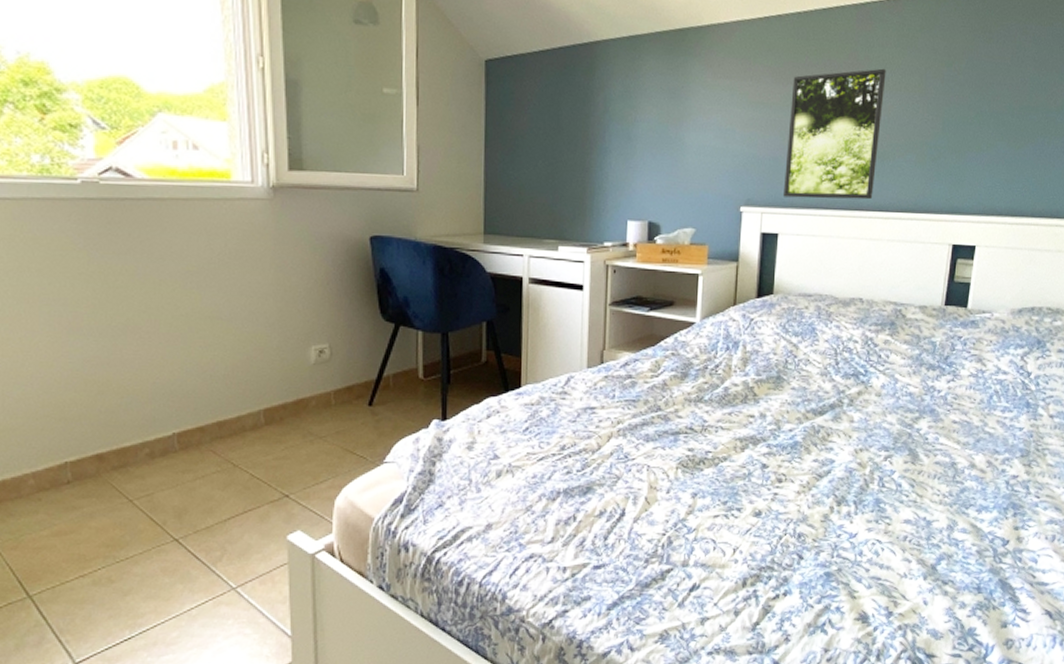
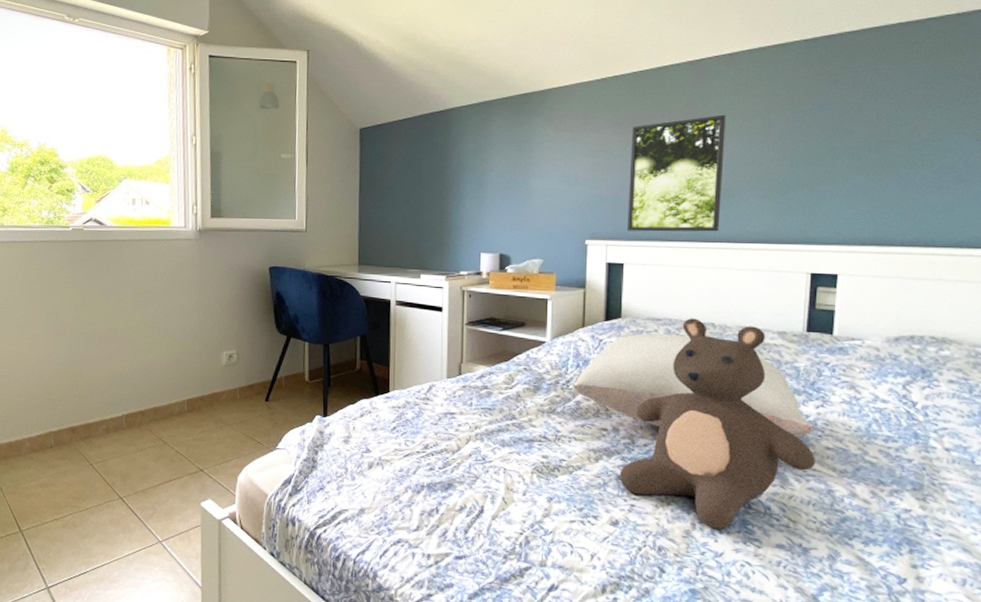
pillow: none [721,311,945,413] -> present [572,333,815,438]
teddy bear: none [764,293,943,510] -> present [619,318,815,529]

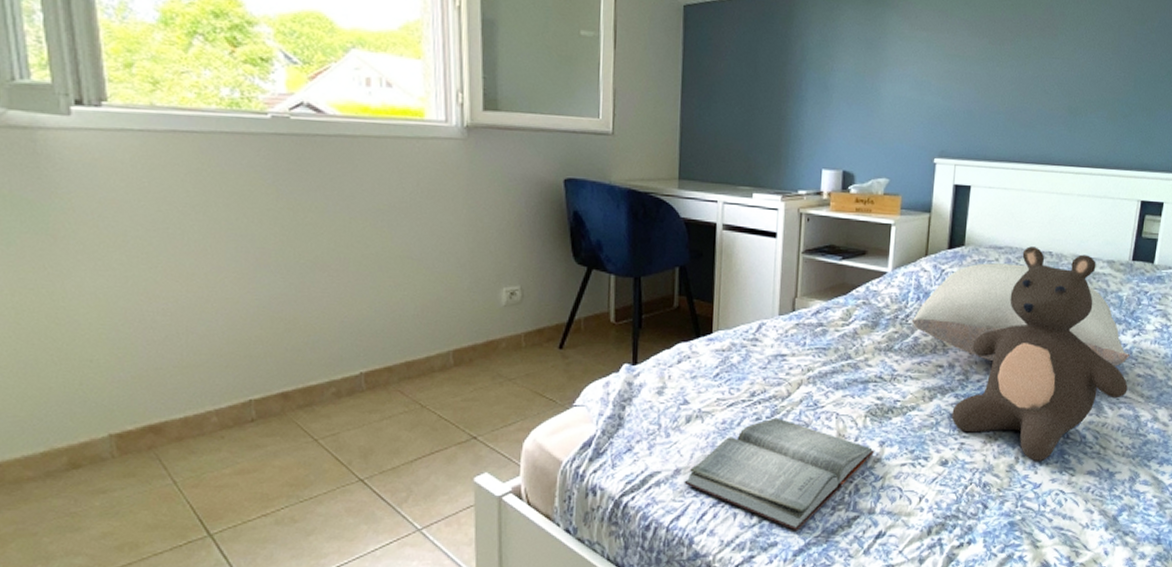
hardback book: none [368,468,544,576] -> present [683,417,875,531]
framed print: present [626,114,726,232] -> none [976,24,1081,155]

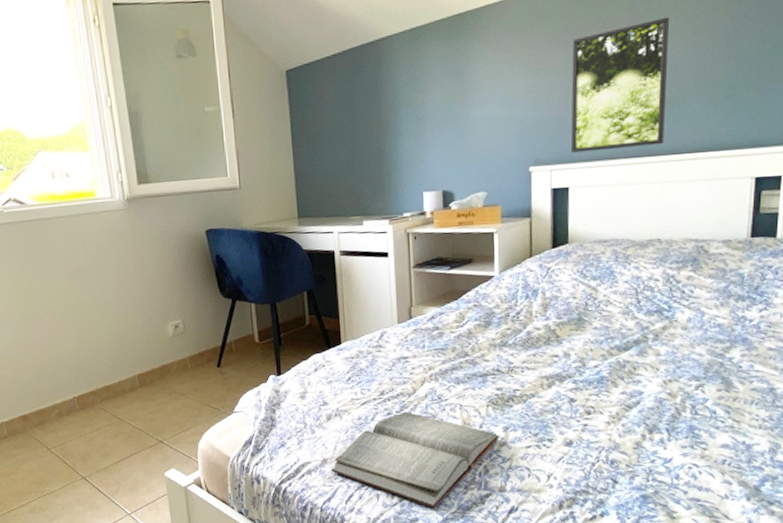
pillow: present [911,263,1130,366] -> none [522,254,758,348]
teddy bear: present [952,246,1128,461] -> none [572,236,758,437]
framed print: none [976,24,1081,155] -> present [570,17,670,153]

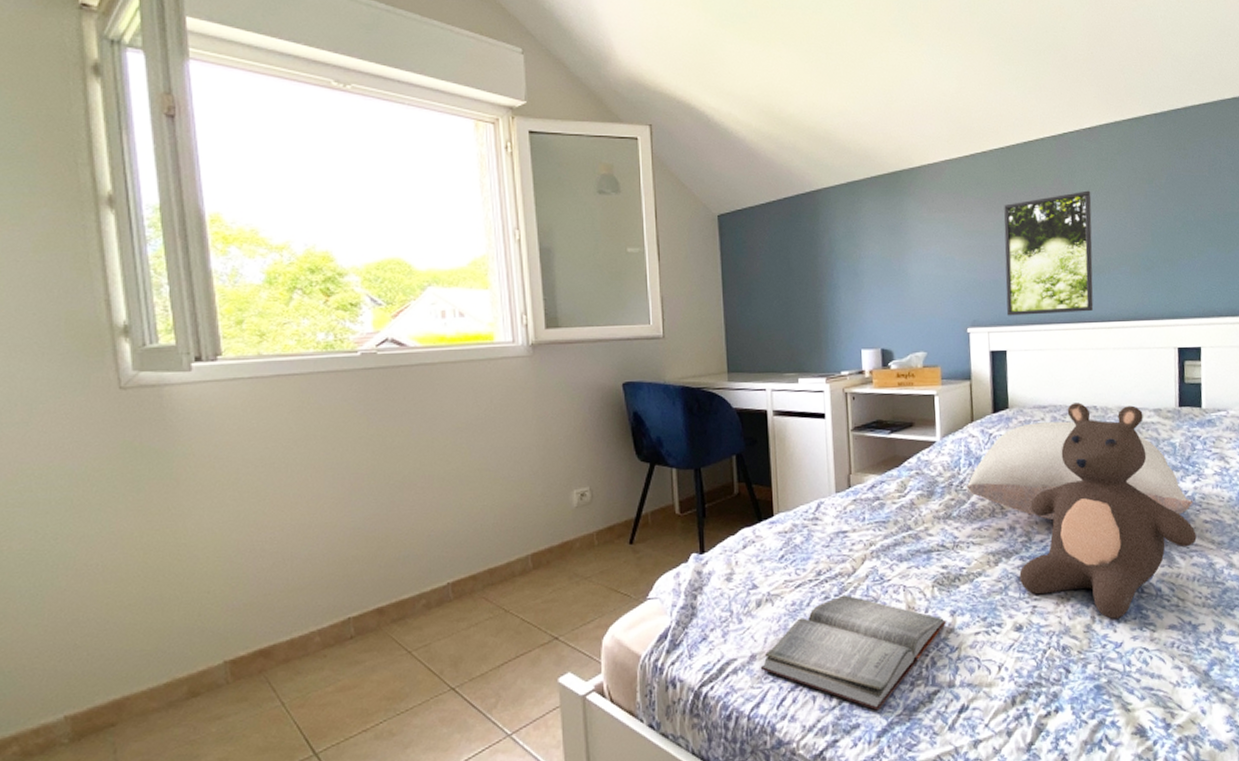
pillow: none [522,254,758,348] -> present [966,421,1194,521]
teddy bear: none [572,236,758,437] -> present [1019,402,1197,619]

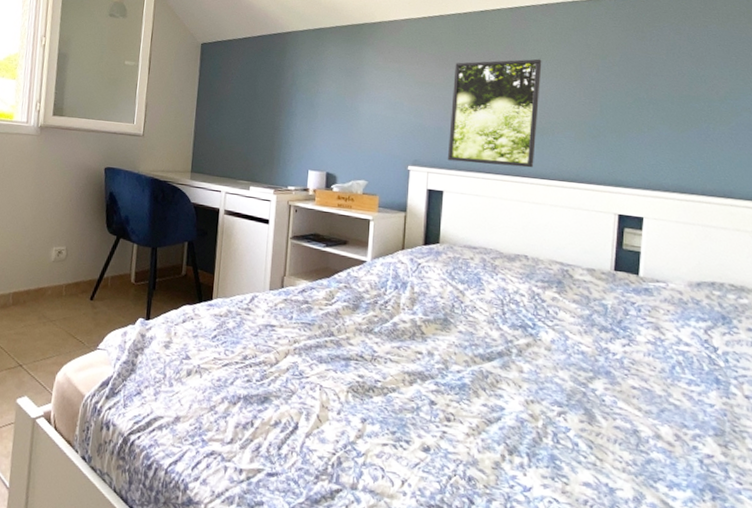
hardback book: present [760,595,947,711] -> none [182,381,357,495]
pillow: present [966,421,1194,521] -> none [390,260,622,375]
teddy bear: present [1019,402,1197,619] -> none [432,249,622,463]

